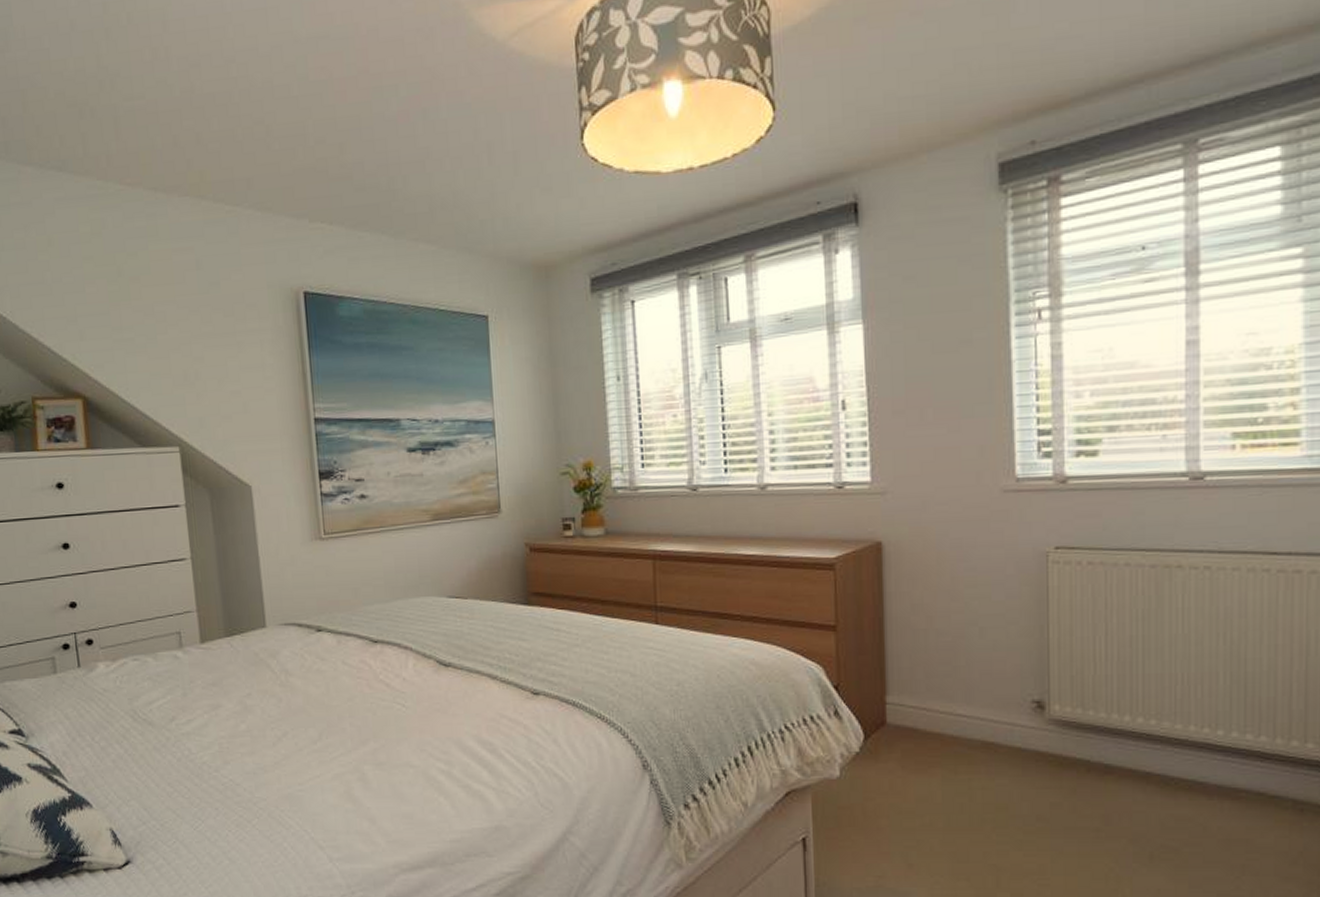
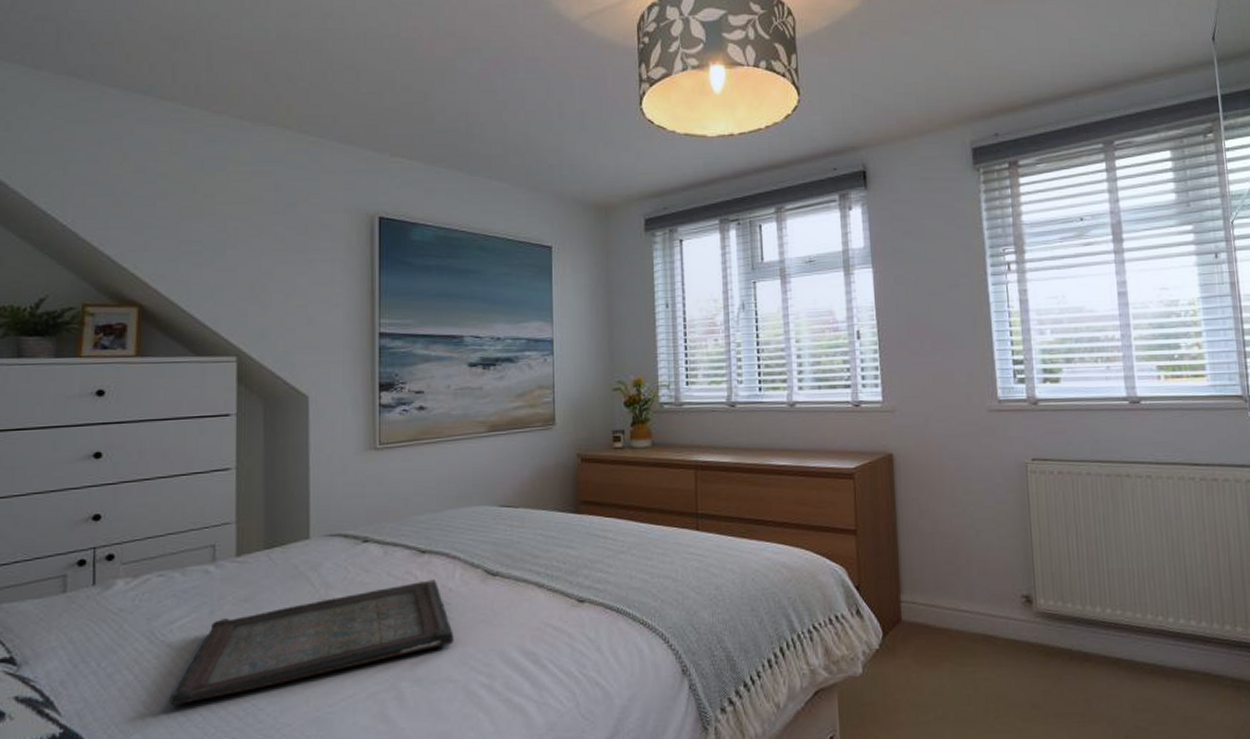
serving tray: none [157,669,411,777] -> present [170,579,454,705]

